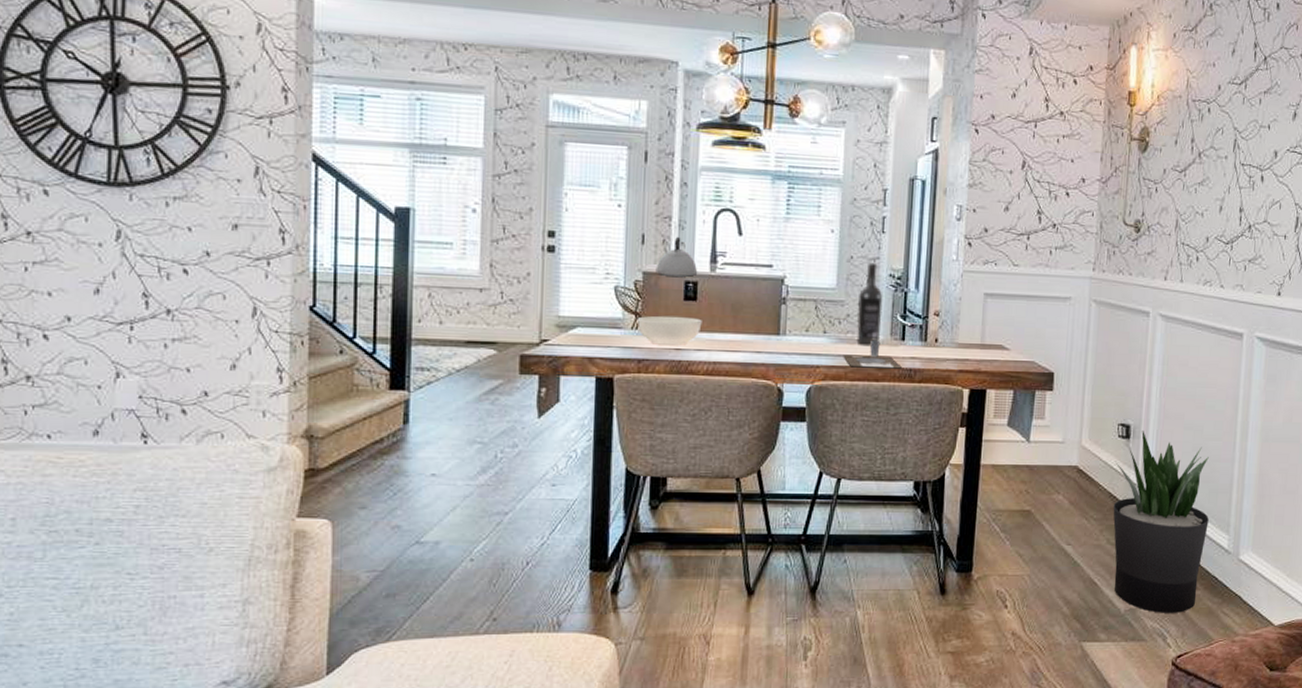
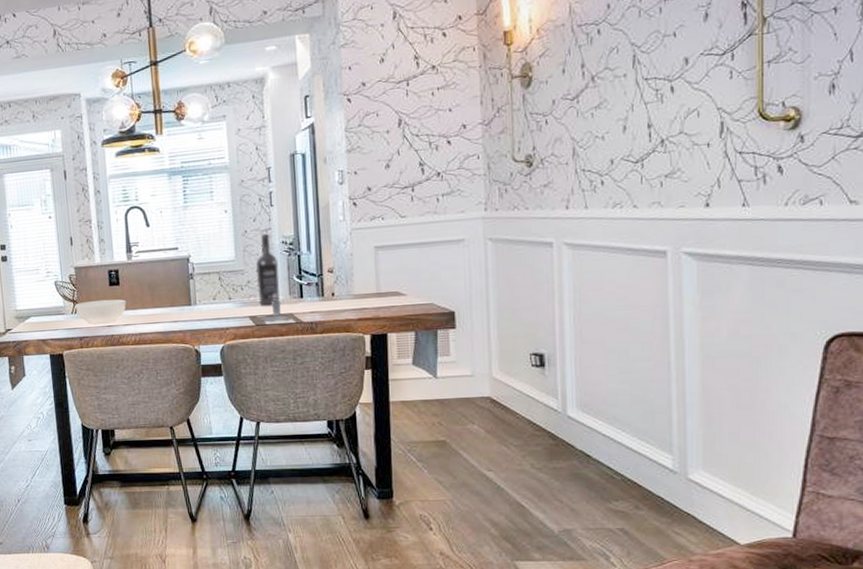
kettle: present [655,237,697,278] -> none [84,236,117,269]
planter: present [1113,431,1209,613] -> none [531,358,646,533]

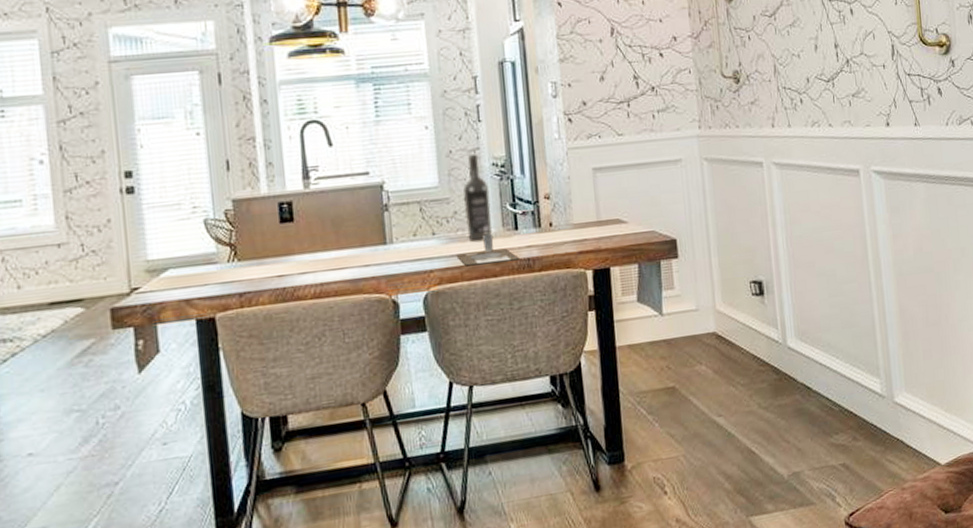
bowl: present [75,299,126,324] -> none [232,240,303,275]

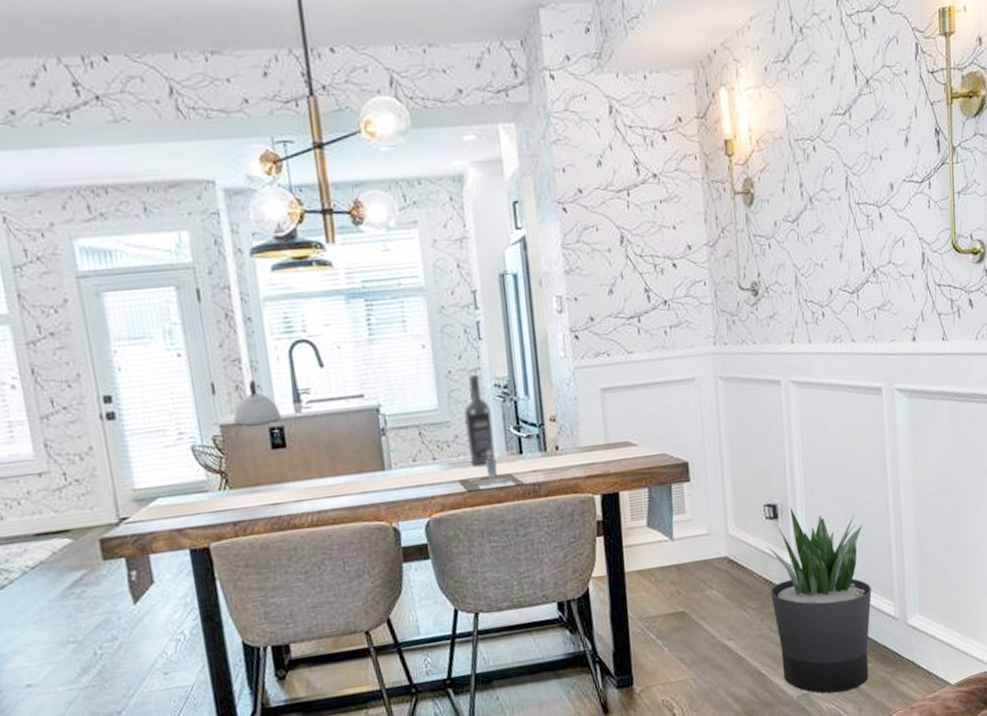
kettle: none [245,158,290,201] -> present [233,380,281,426]
planter: none [753,284,858,473] -> present [766,508,872,694]

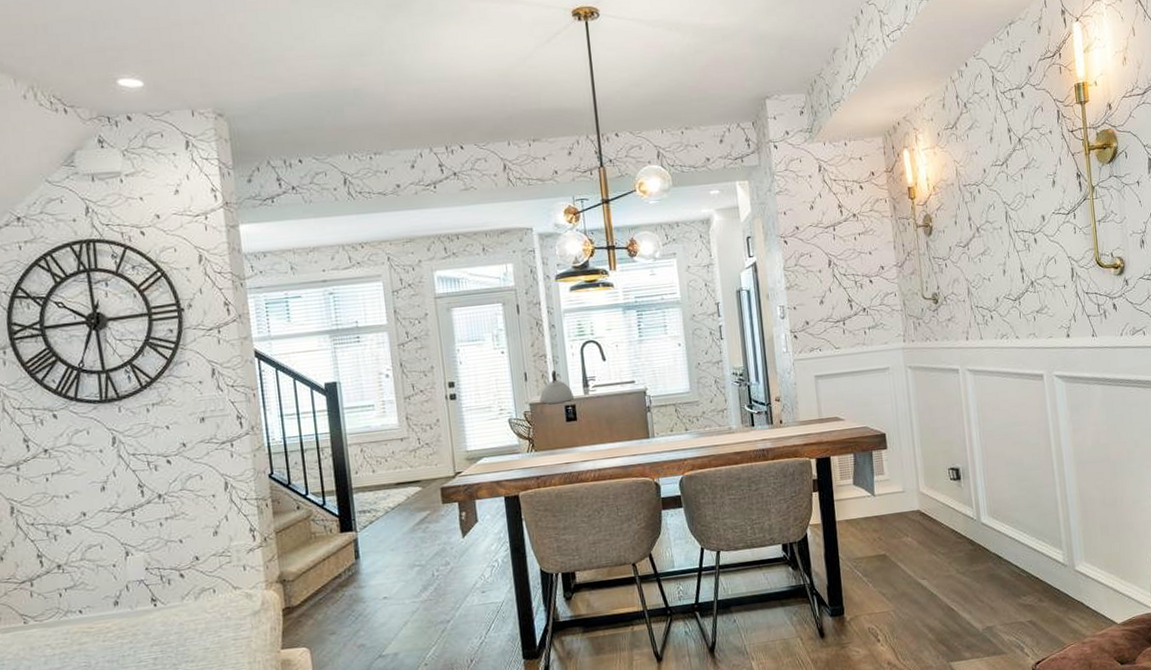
place setting: present [458,457,524,492] -> none [705,429,756,456]
wine bottle: present [464,374,495,468] -> none [710,365,733,437]
planter: present [766,508,872,694] -> none [951,471,1044,628]

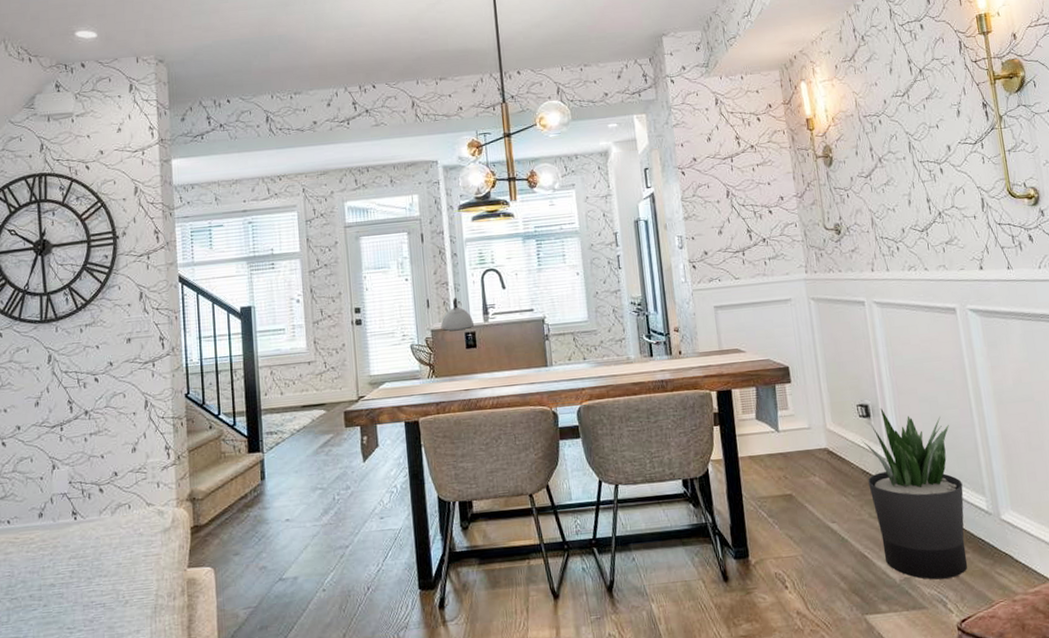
planter: none [951,471,1044,628] -> present [861,408,967,580]

